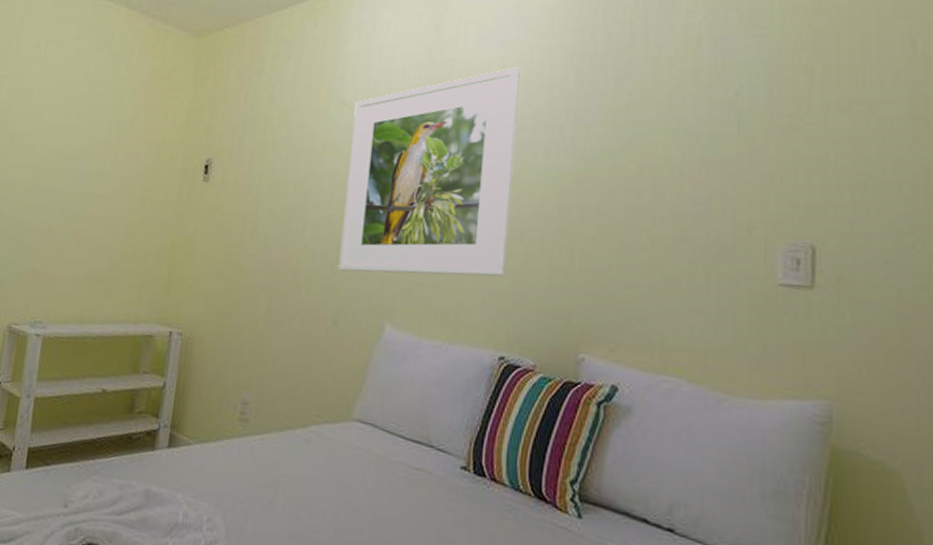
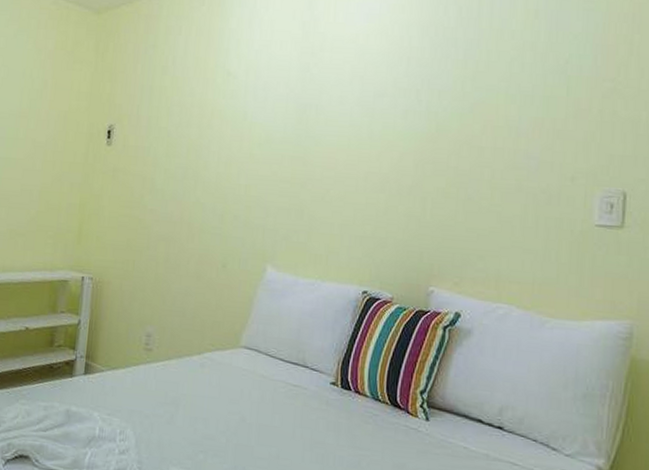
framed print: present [339,67,520,277] -> none [227,39,383,224]

